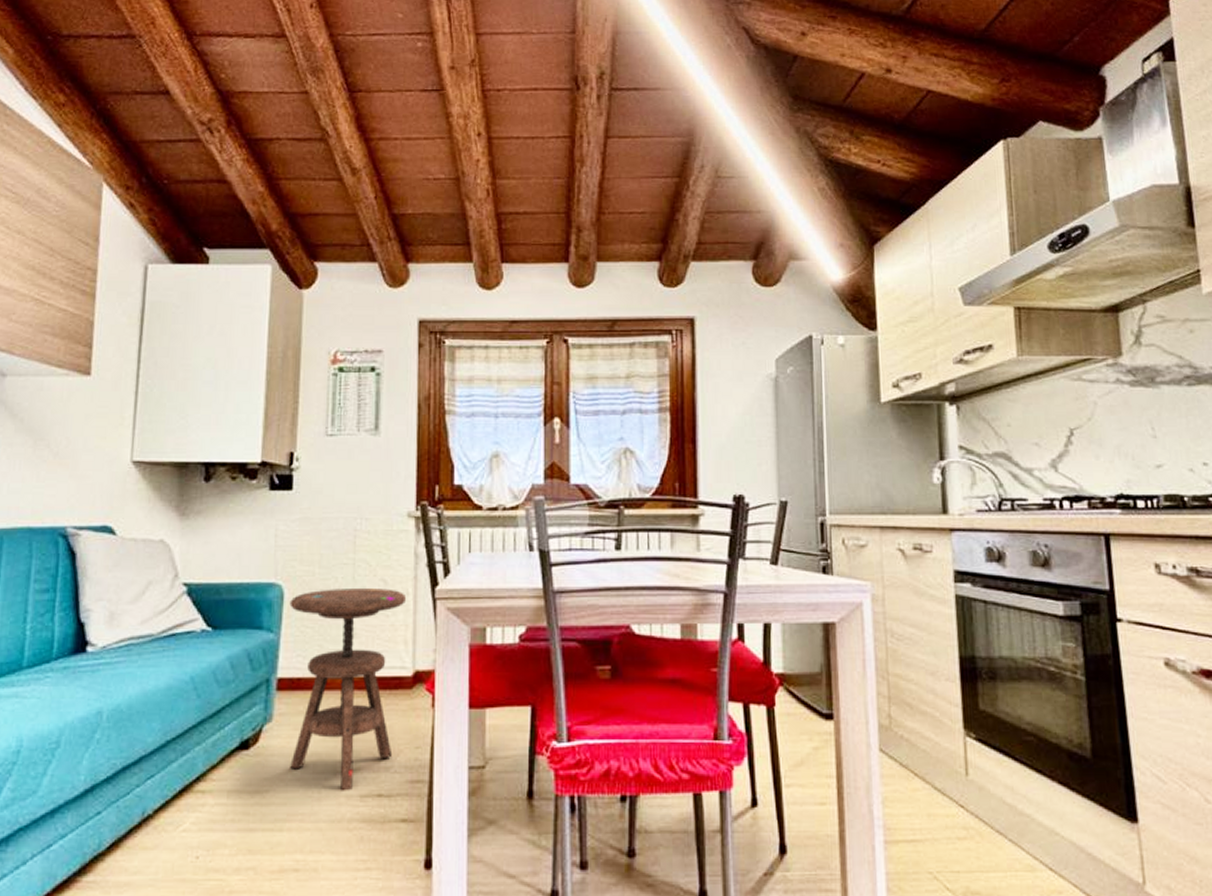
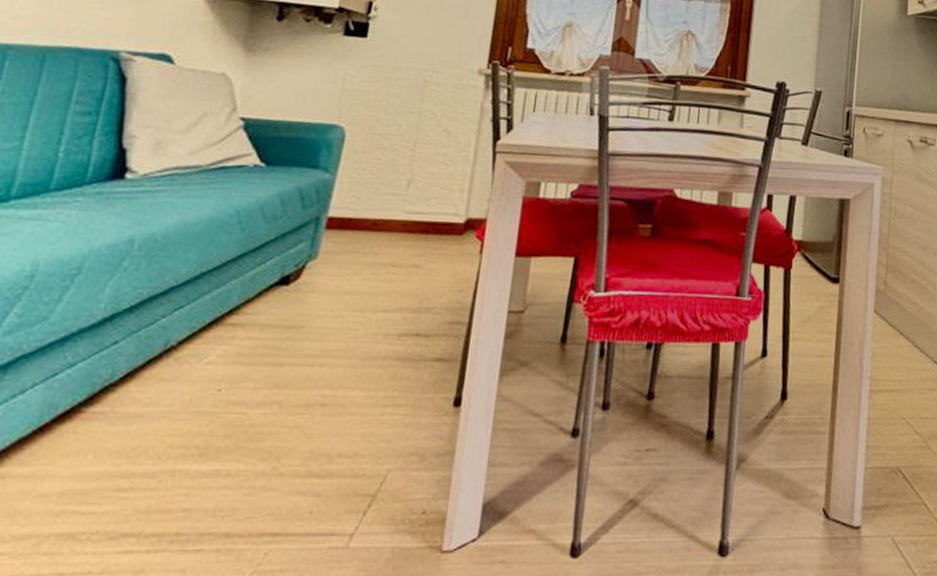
side table: present [289,589,407,791] -> none [330,135,468,330]

